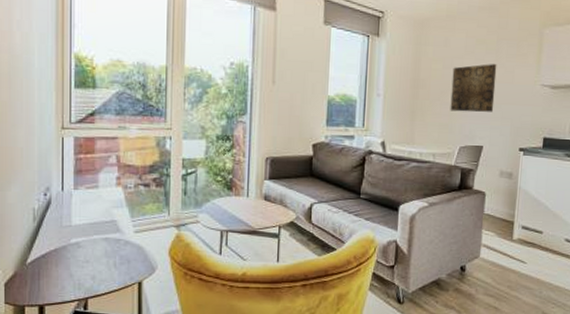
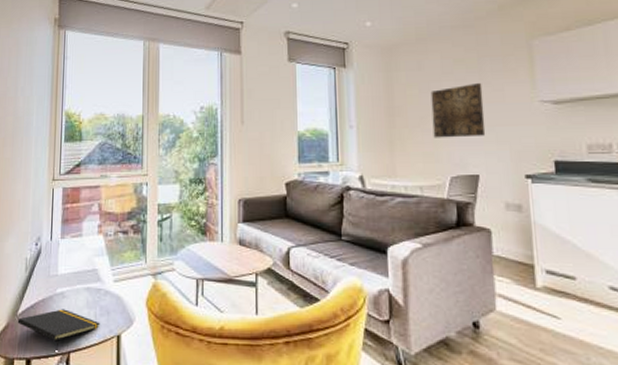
notepad: none [26,258,120,297] -> present [17,309,100,351]

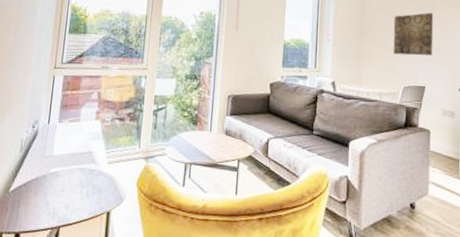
notepad: present [17,309,100,351] -> none [8,187,92,225]

